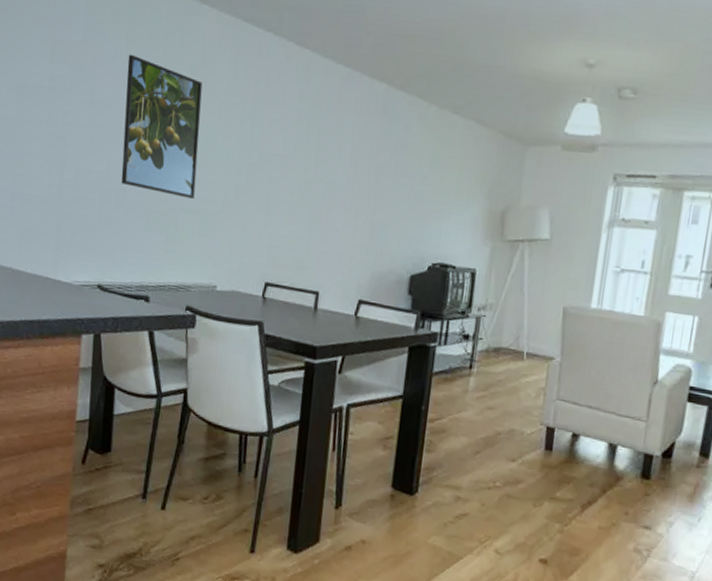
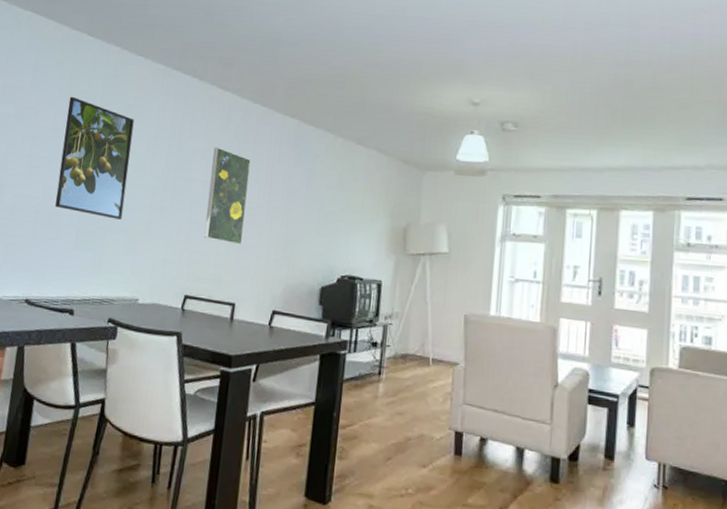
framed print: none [284,115,334,228] -> present [204,147,251,245]

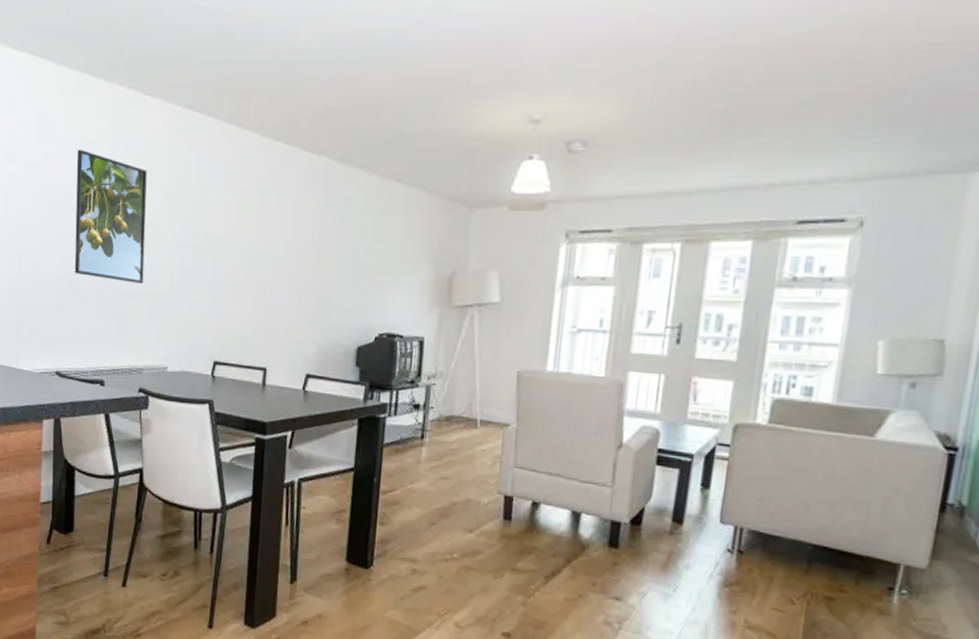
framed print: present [204,147,251,245] -> none [230,196,275,305]

